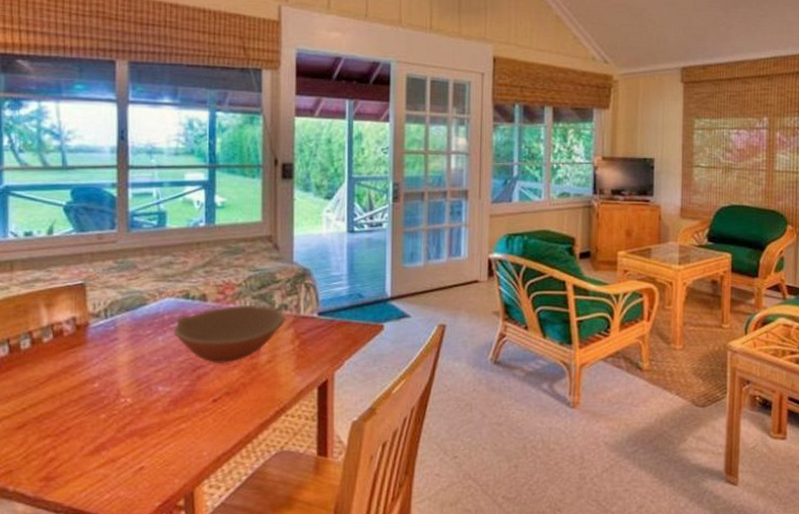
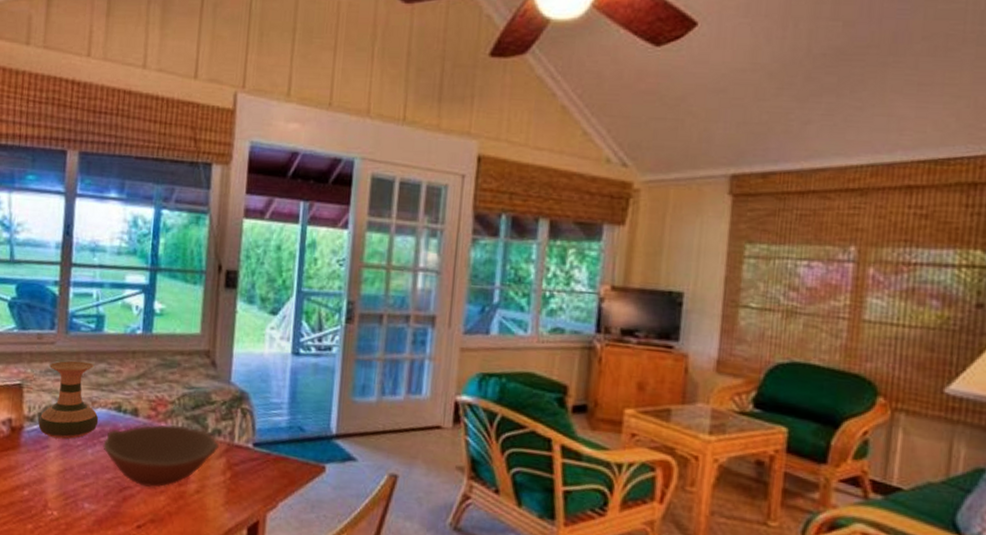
vase: none [105,256,167,331] -> present [38,360,99,440]

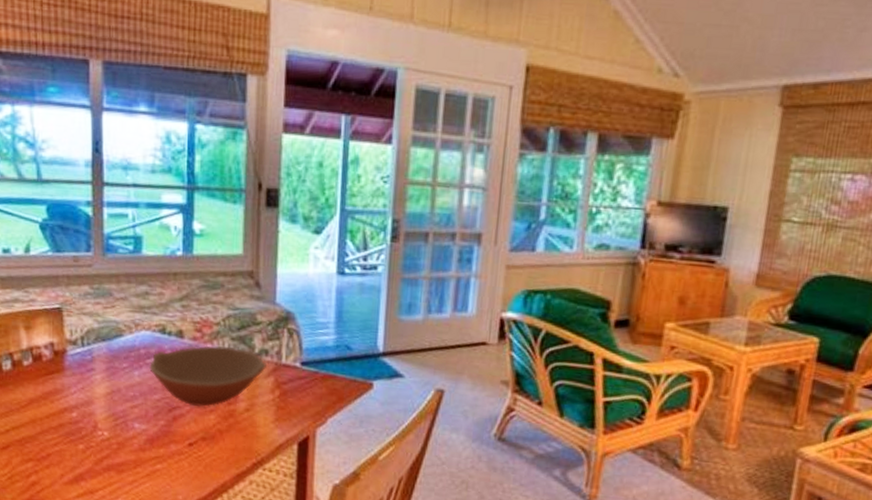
vase: present [38,360,99,440] -> none [81,283,143,362]

